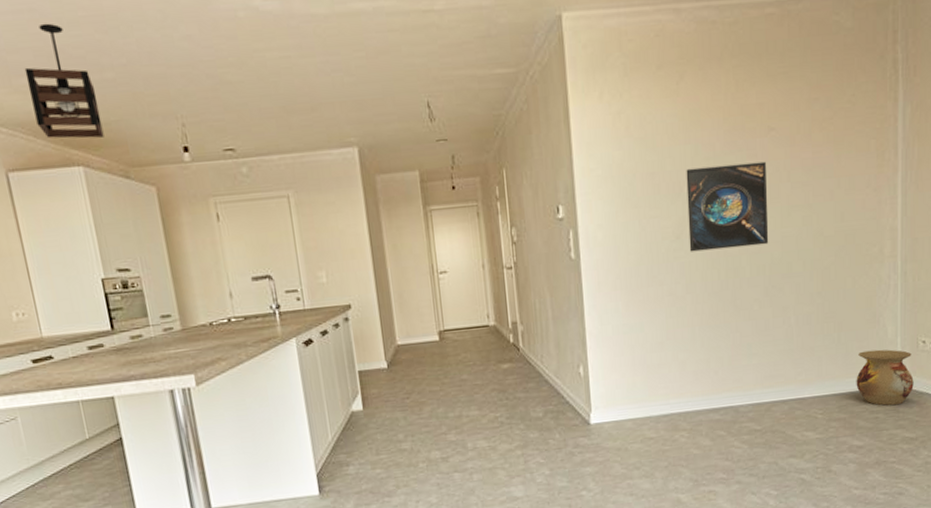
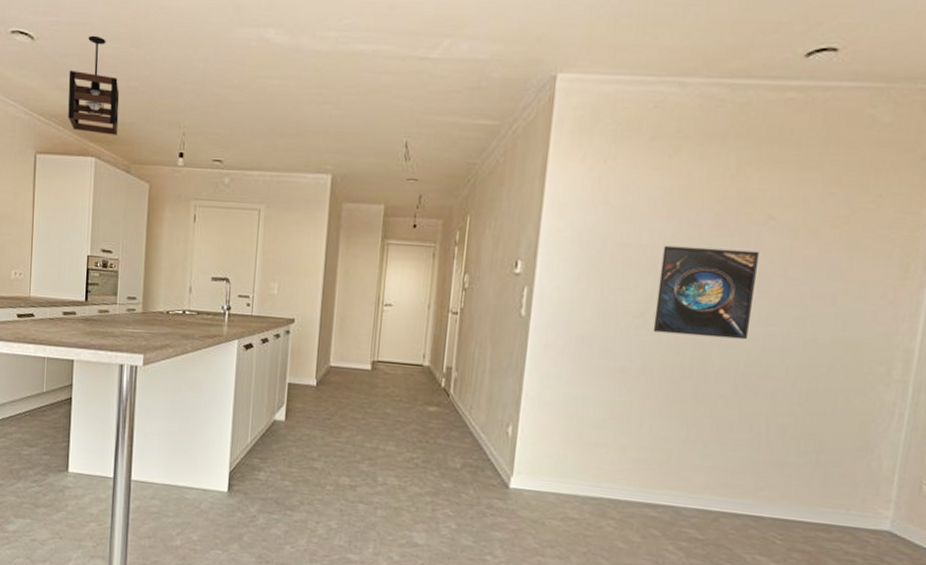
vase: present [856,349,914,406] -> none [831,480,911,553]

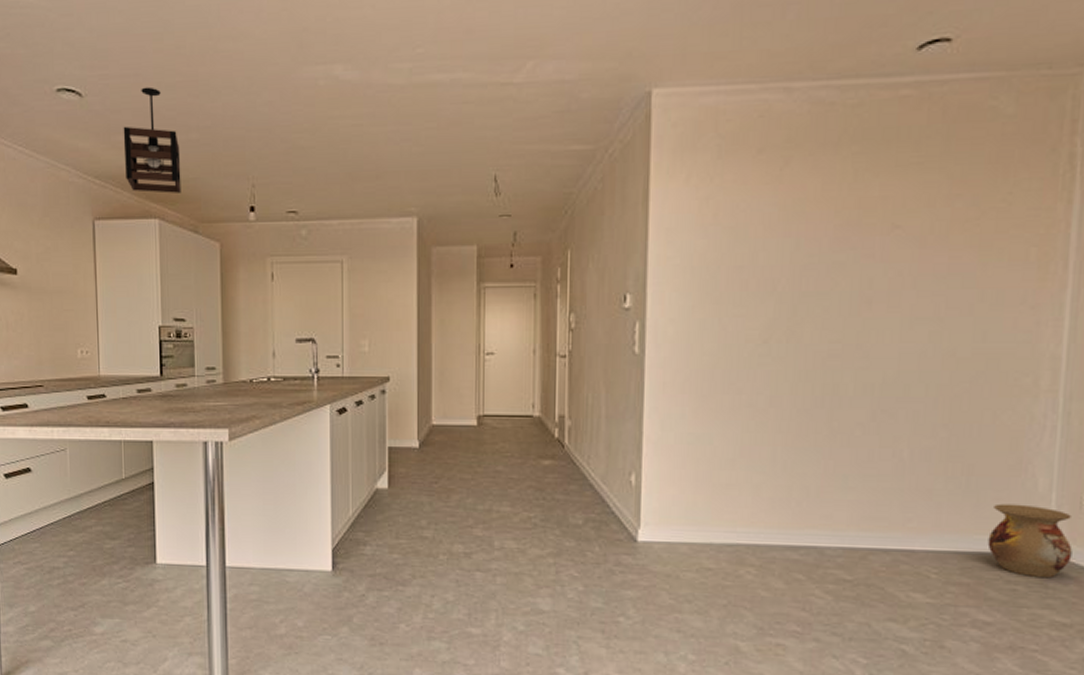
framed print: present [653,245,759,340] -> none [778,263,886,360]
vase: none [831,480,911,553] -> present [987,503,1073,579]

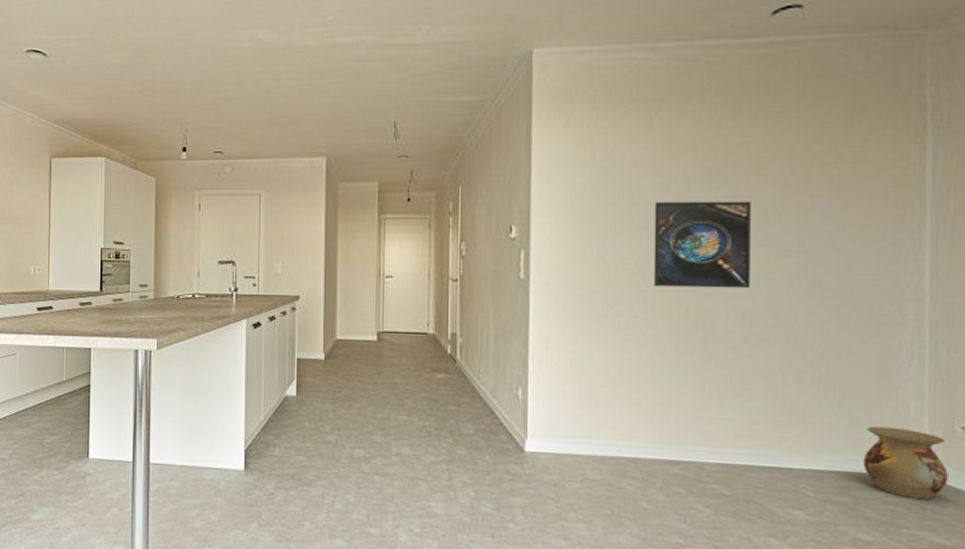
pendant light: present [123,87,181,193] -> none [78,48,126,136]
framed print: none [778,263,886,360] -> present [653,201,752,289]

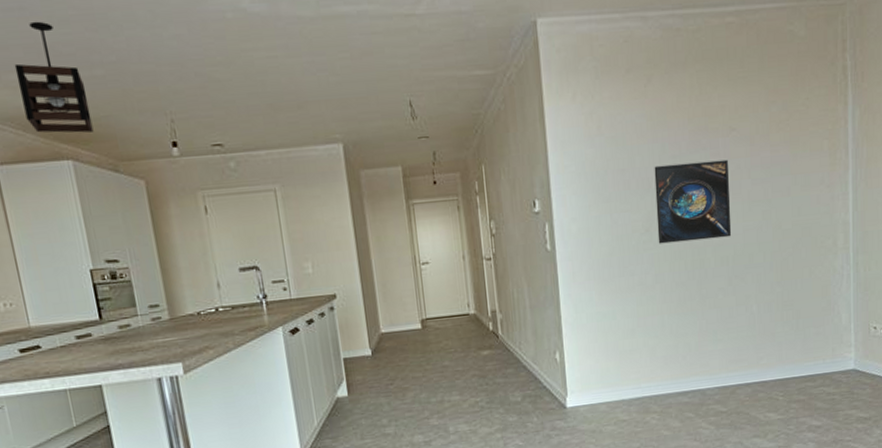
pendant light: none [78,48,126,136] -> present [14,21,94,133]
vase: present [863,426,948,500] -> none [813,335,867,388]

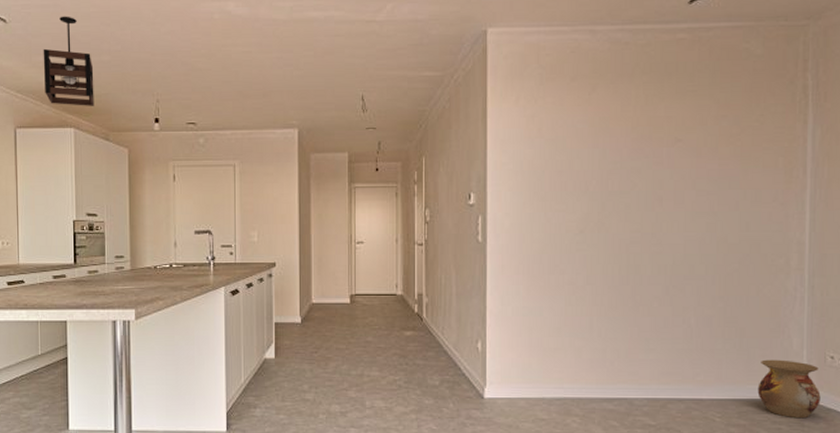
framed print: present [654,159,732,244] -> none [592,169,672,246]
vase: none [813,335,867,388] -> present [757,359,821,419]

